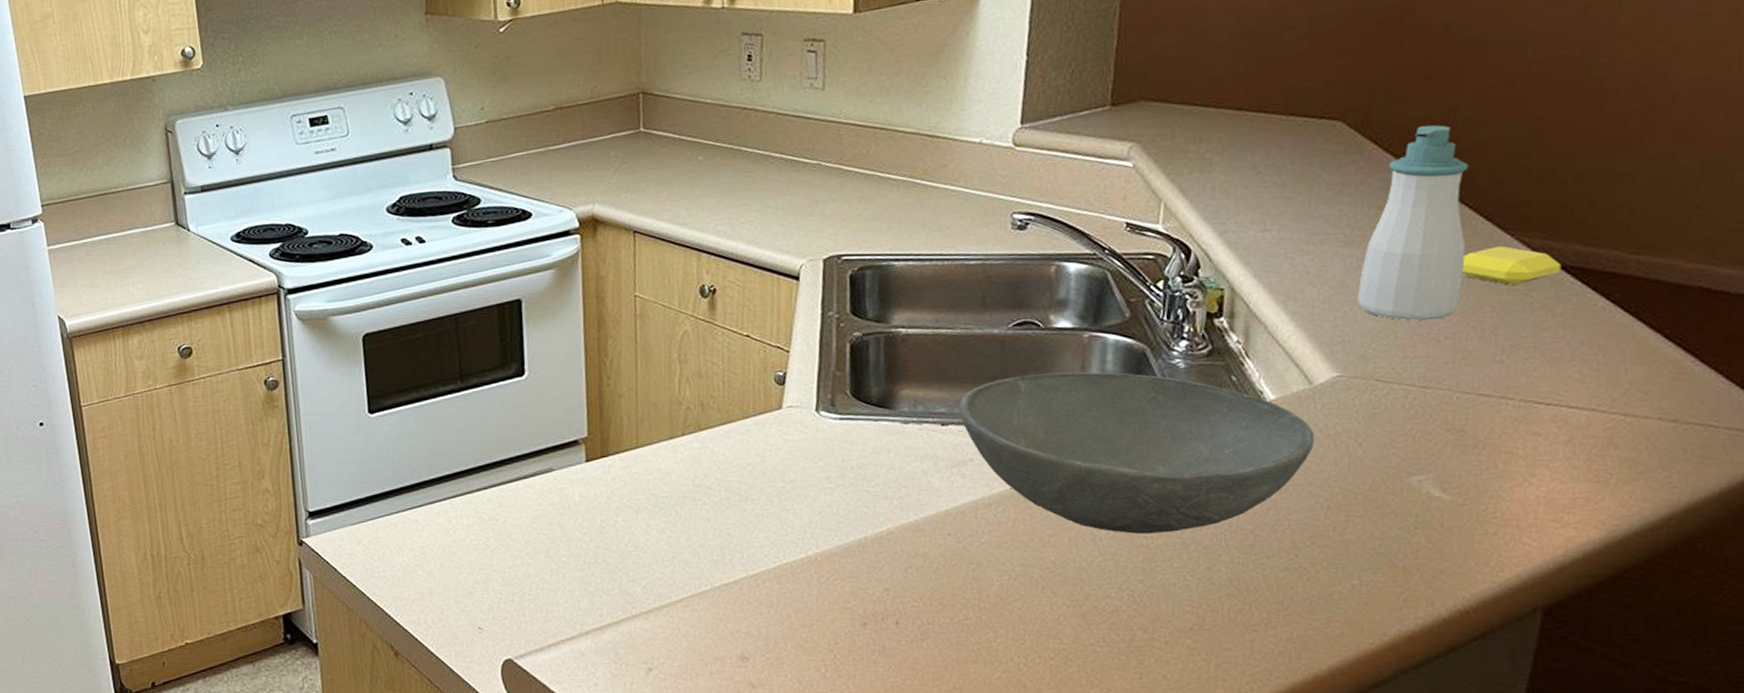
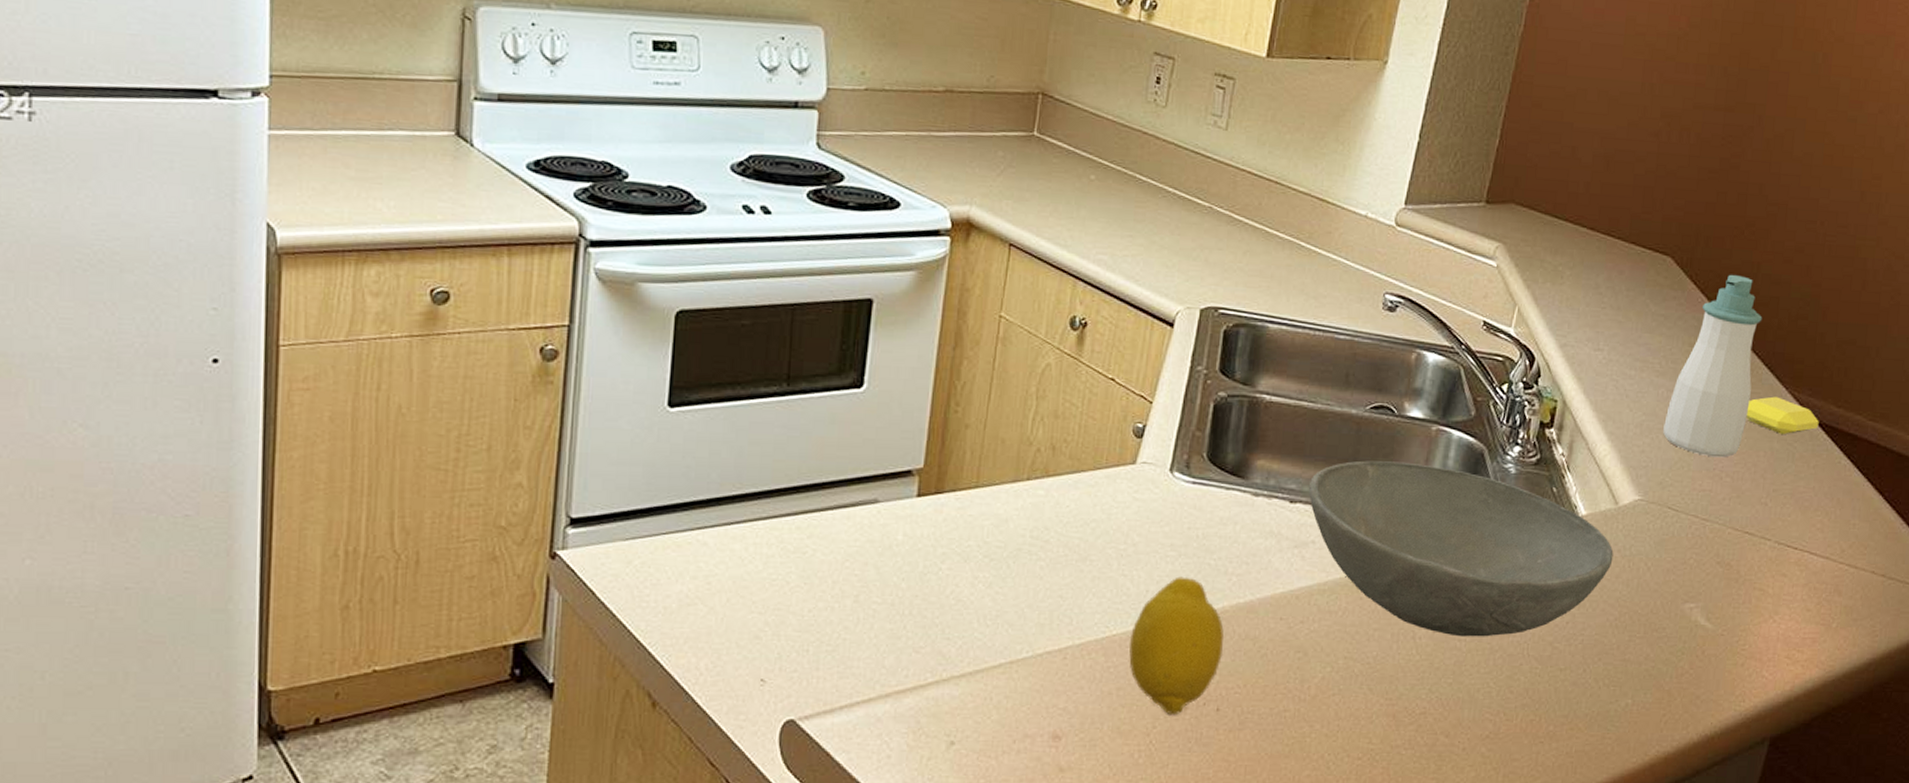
fruit: none [801,505,894,632] -> present [1129,576,1224,715]

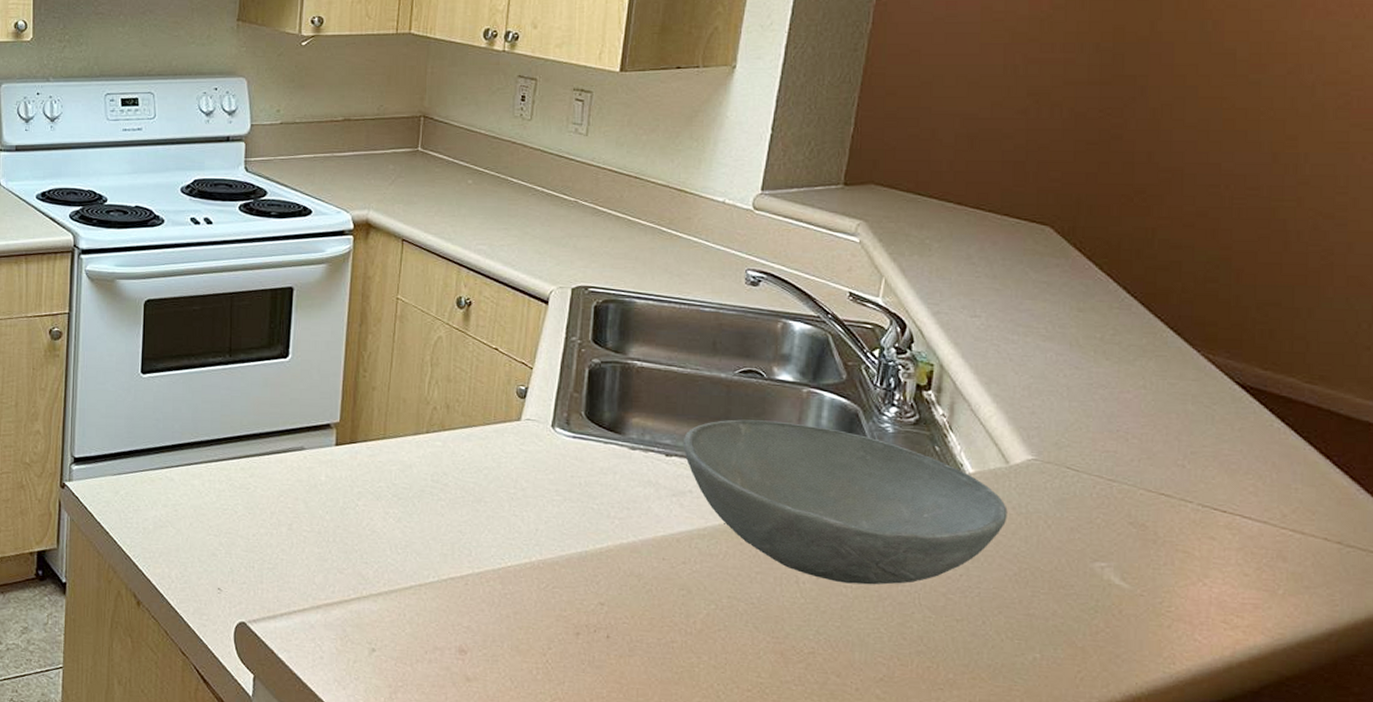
fruit: present [1129,576,1224,715] -> none [524,518,609,639]
soap bottle: present [1663,274,1763,458] -> none [1055,240,1163,420]
soap bar: present [1746,396,1819,435] -> none [1151,359,1242,398]

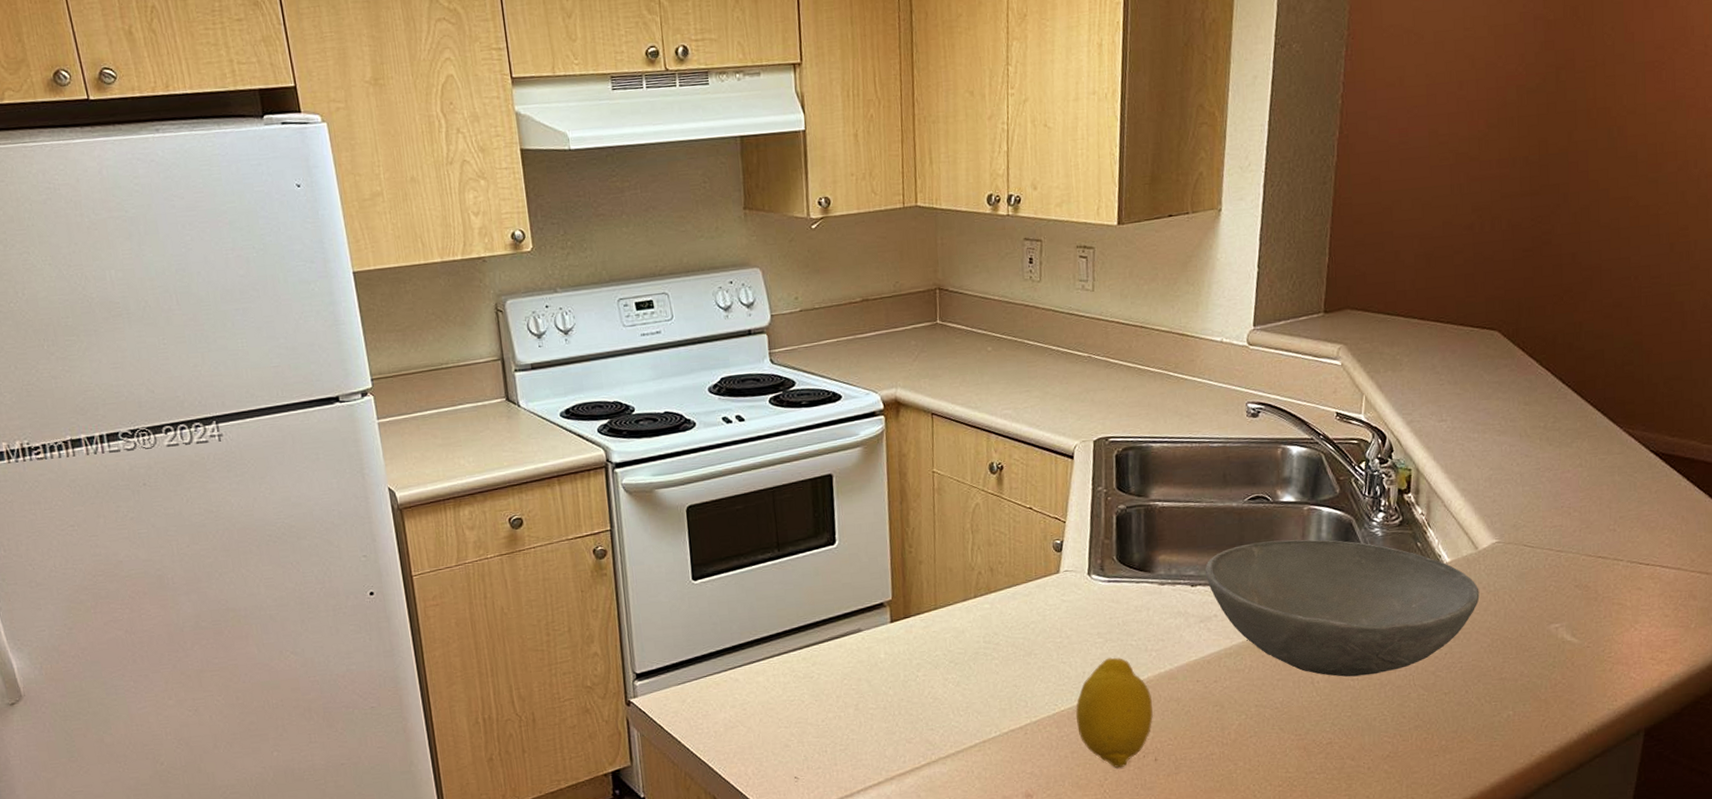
fruit: none [524,518,609,639] -> present [1076,657,1153,769]

